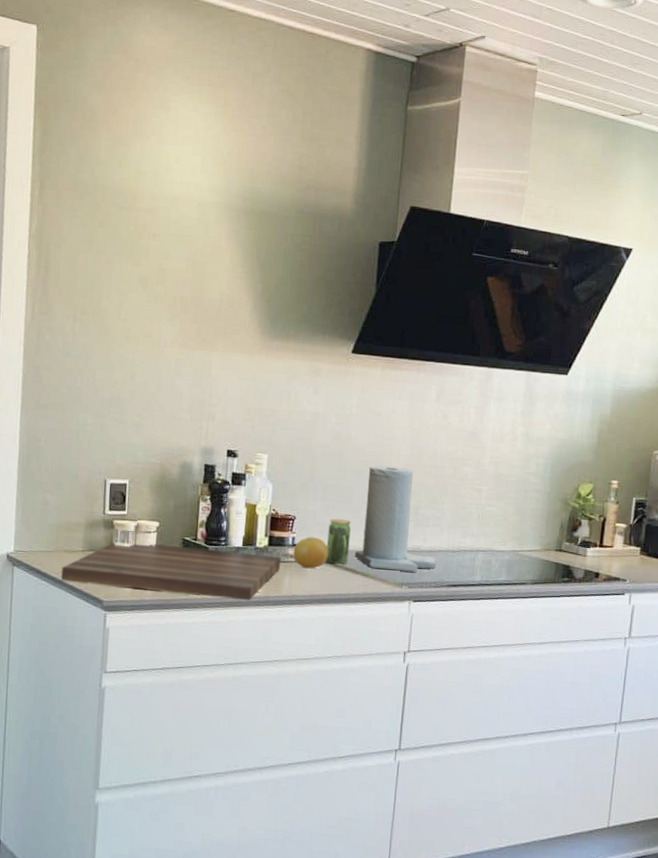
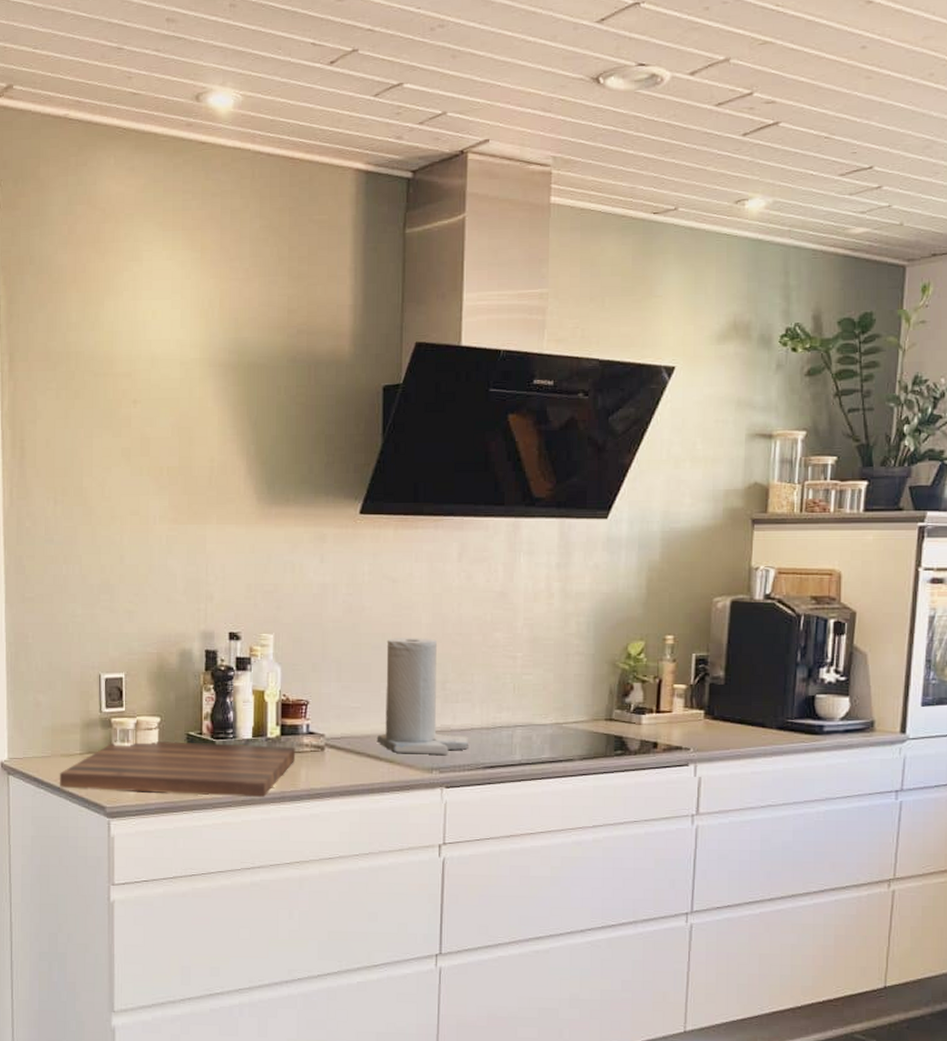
fruit: present [293,536,329,569] -> none [308,722,348,758]
jar: present [326,518,351,565] -> none [344,700,371,751]

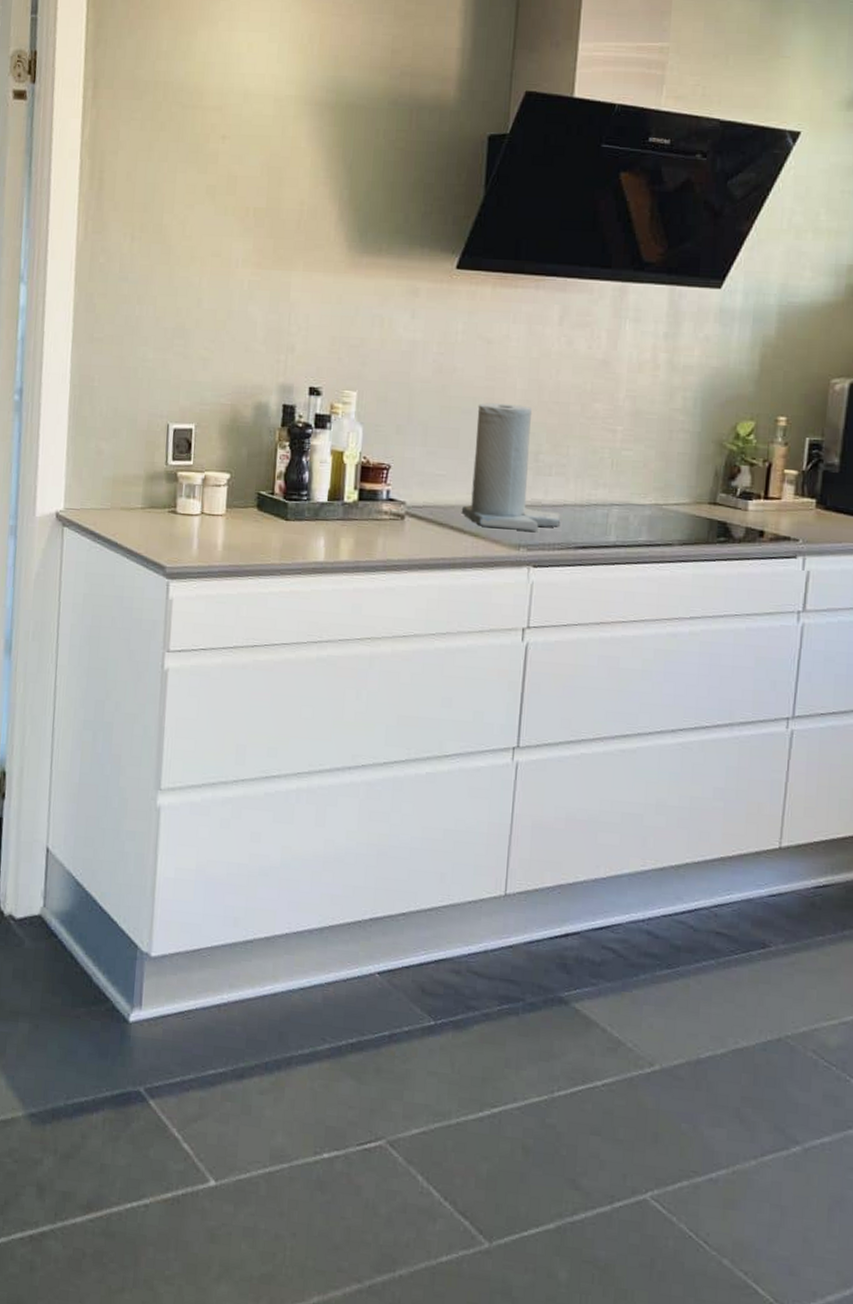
cutting board: present [59,740,296,798] -> none [117,496,374,567]

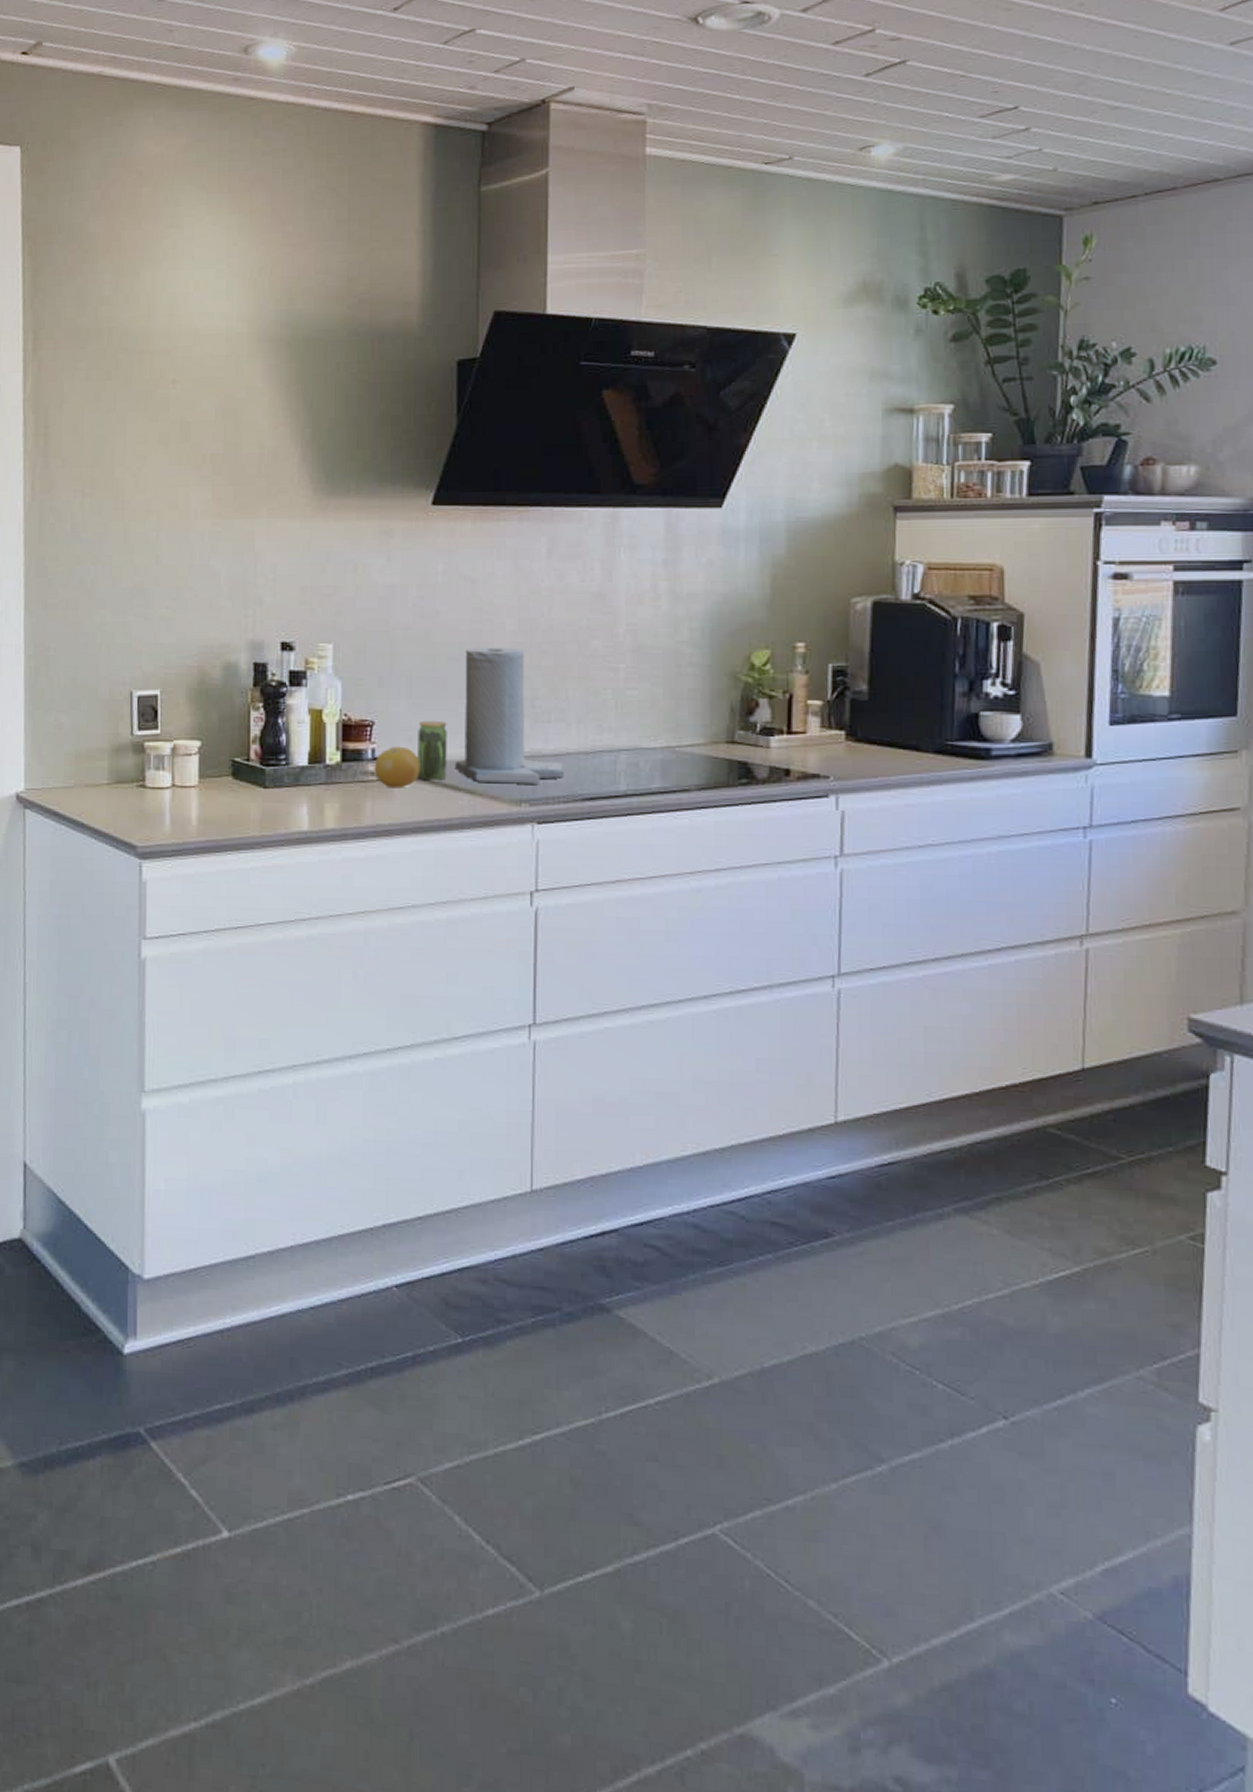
fruit: none [387,489,431,528] -> present [374,746,421,789]
jar: none [427,467,457,523] -> present [416,720,447,780]

